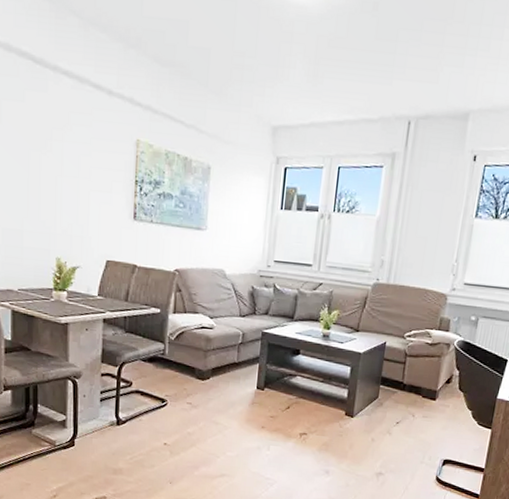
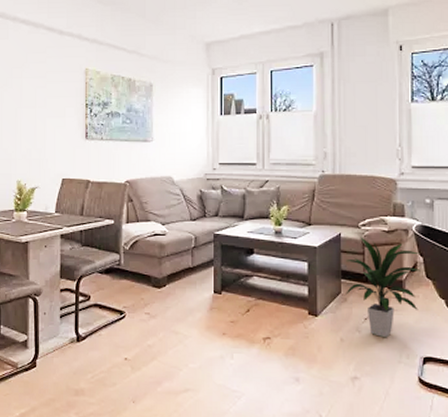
indoor plant: none [382,346,458,441] -> present [345,235,421,338]

